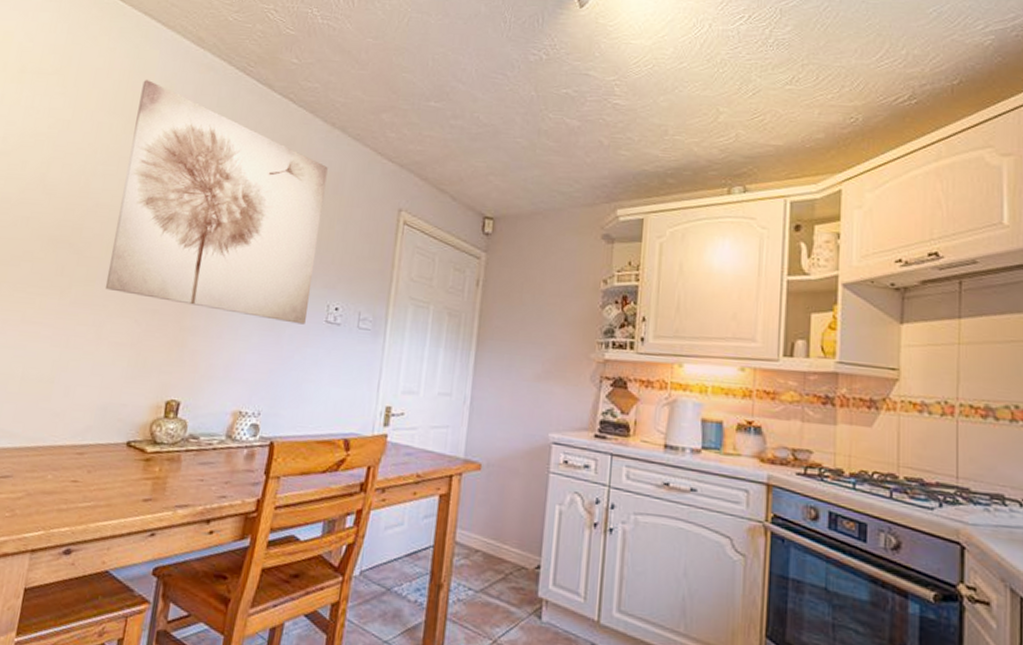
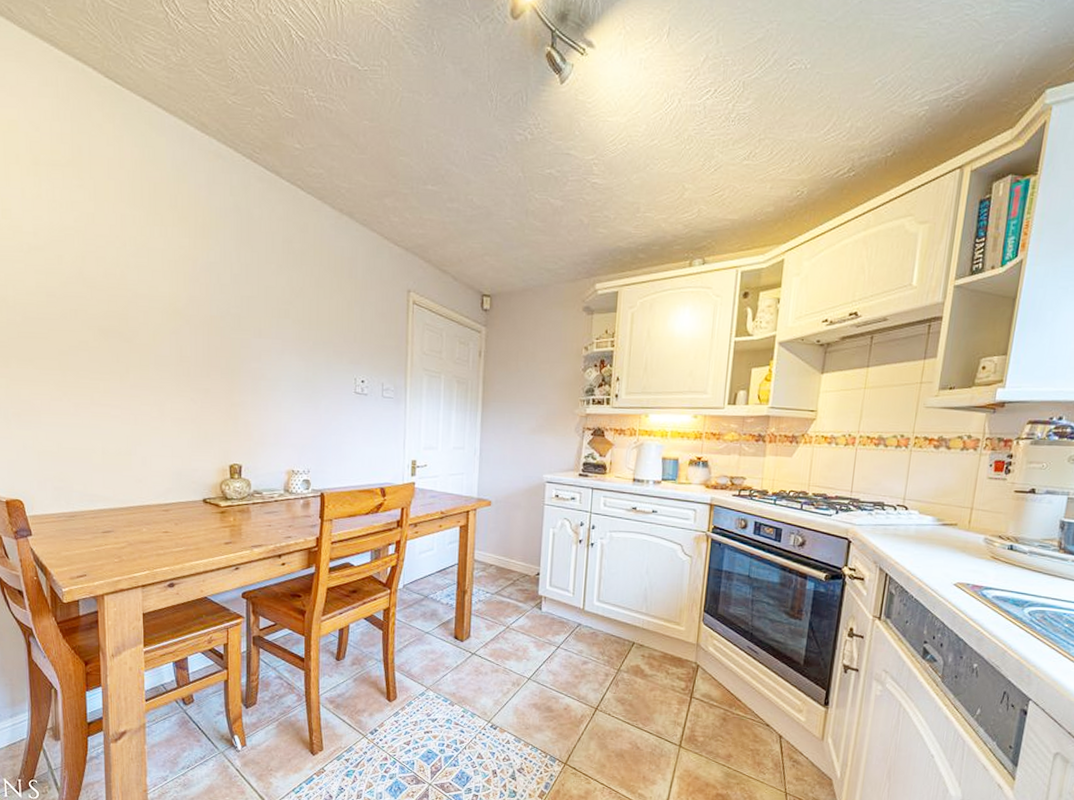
wall art: present [105,79,328,325] -> none [156,168,341,396]

